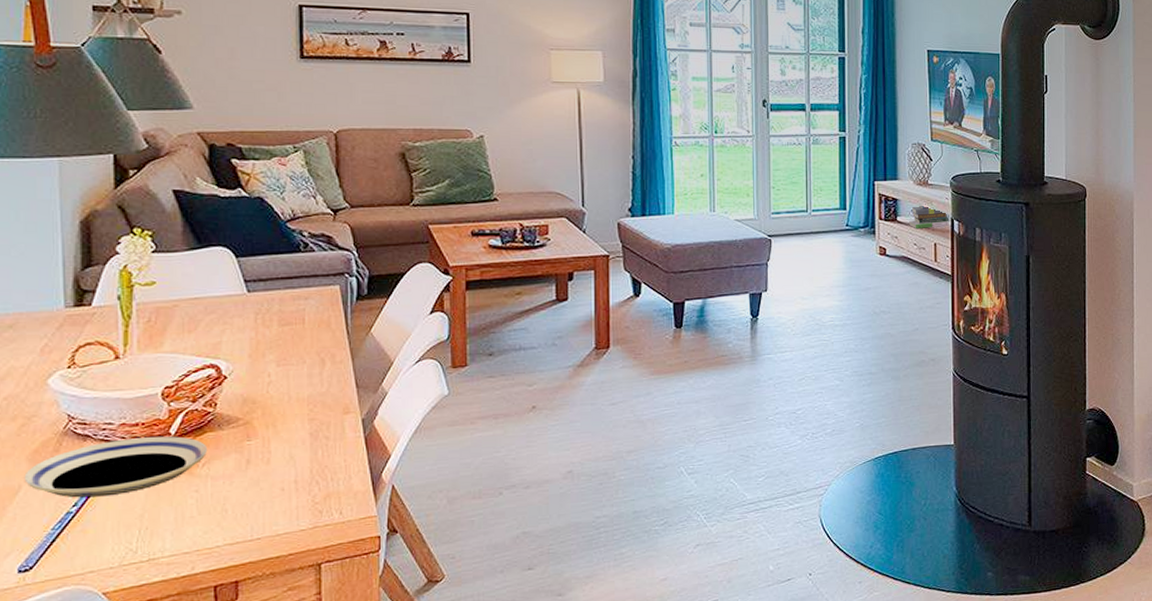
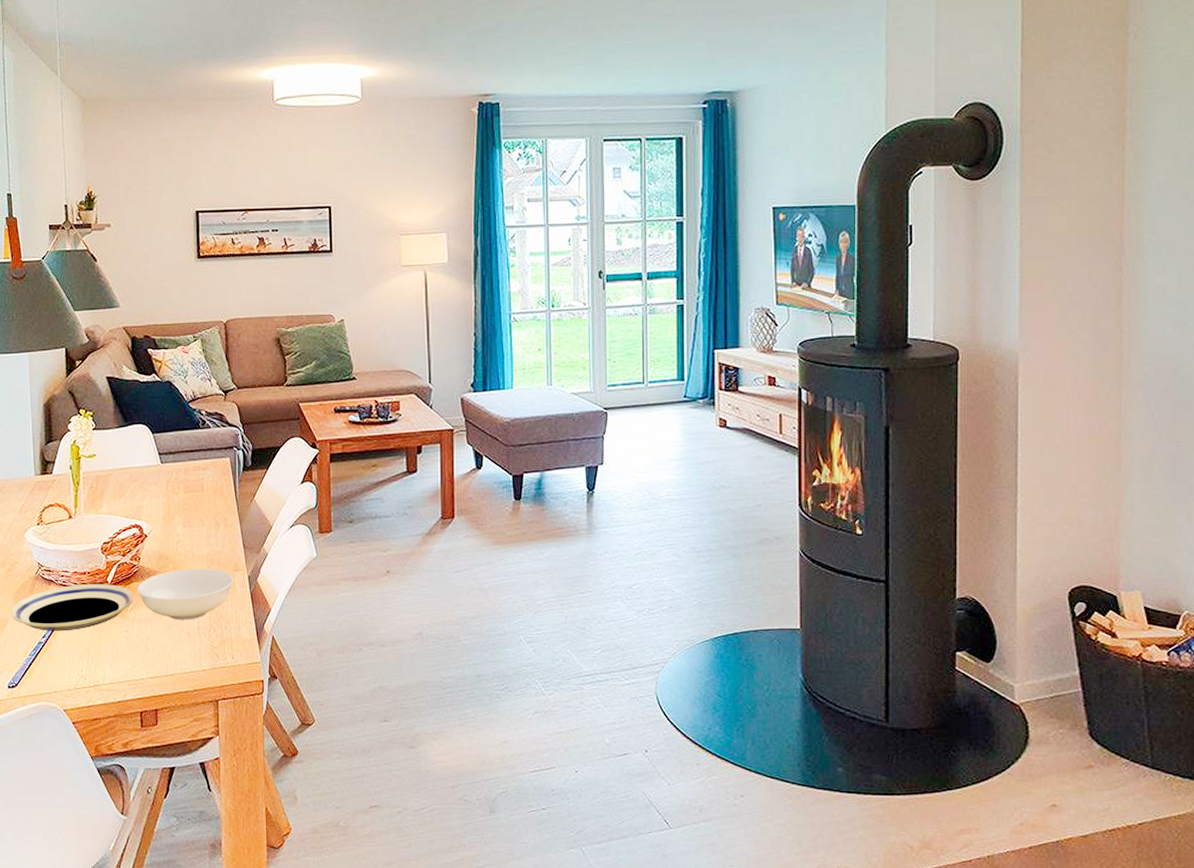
bowl: none [213,412,343,474] -> present [137,568,234,620]
books: present [909,204,949,228] -> none [751,372,796,399]

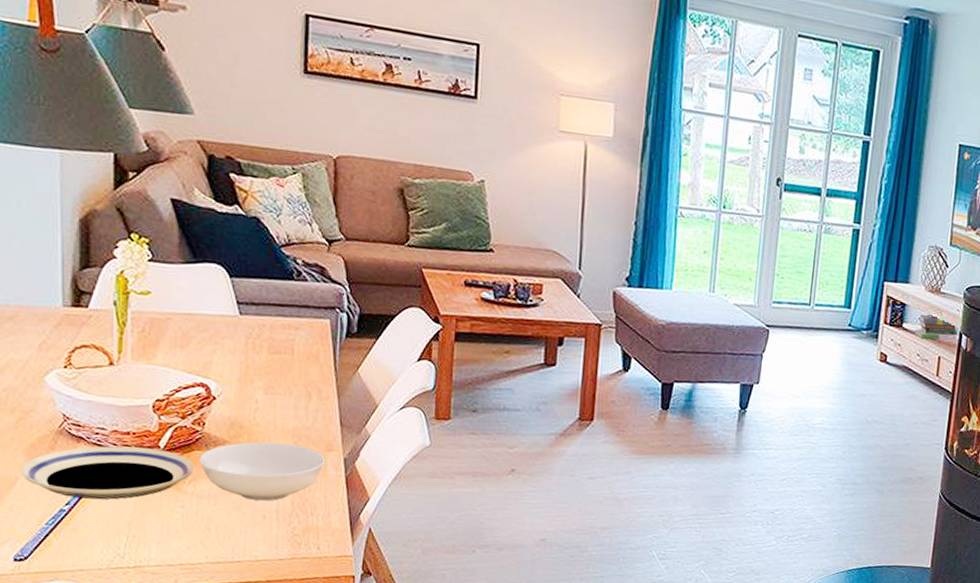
books: none [751,372,796,399] -> present [914,312,958,340]

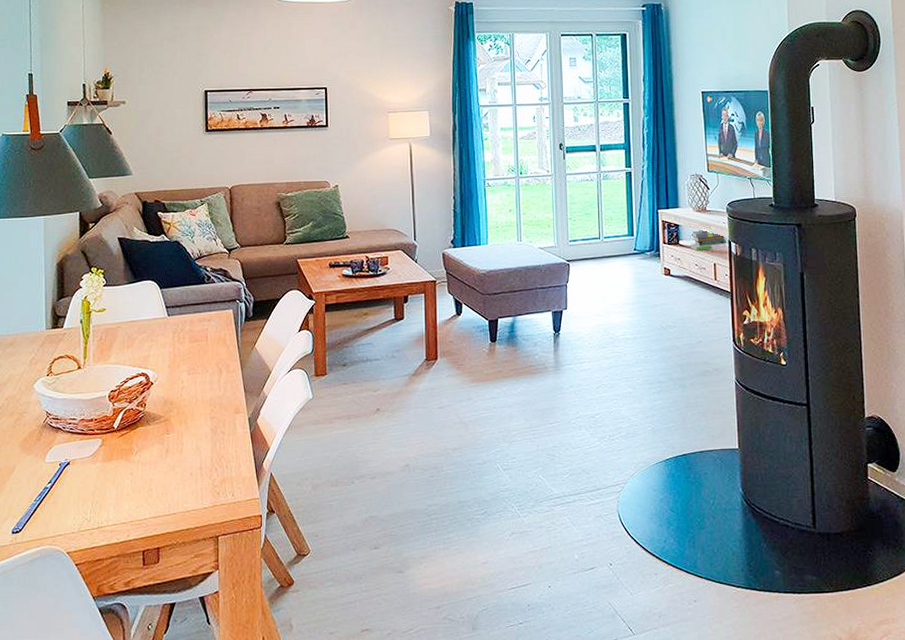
plate: present [21,445,195,500] -> none [17,429,140,477]
bowl: present [200,442,326,501] -> none [143,412,235,461]

